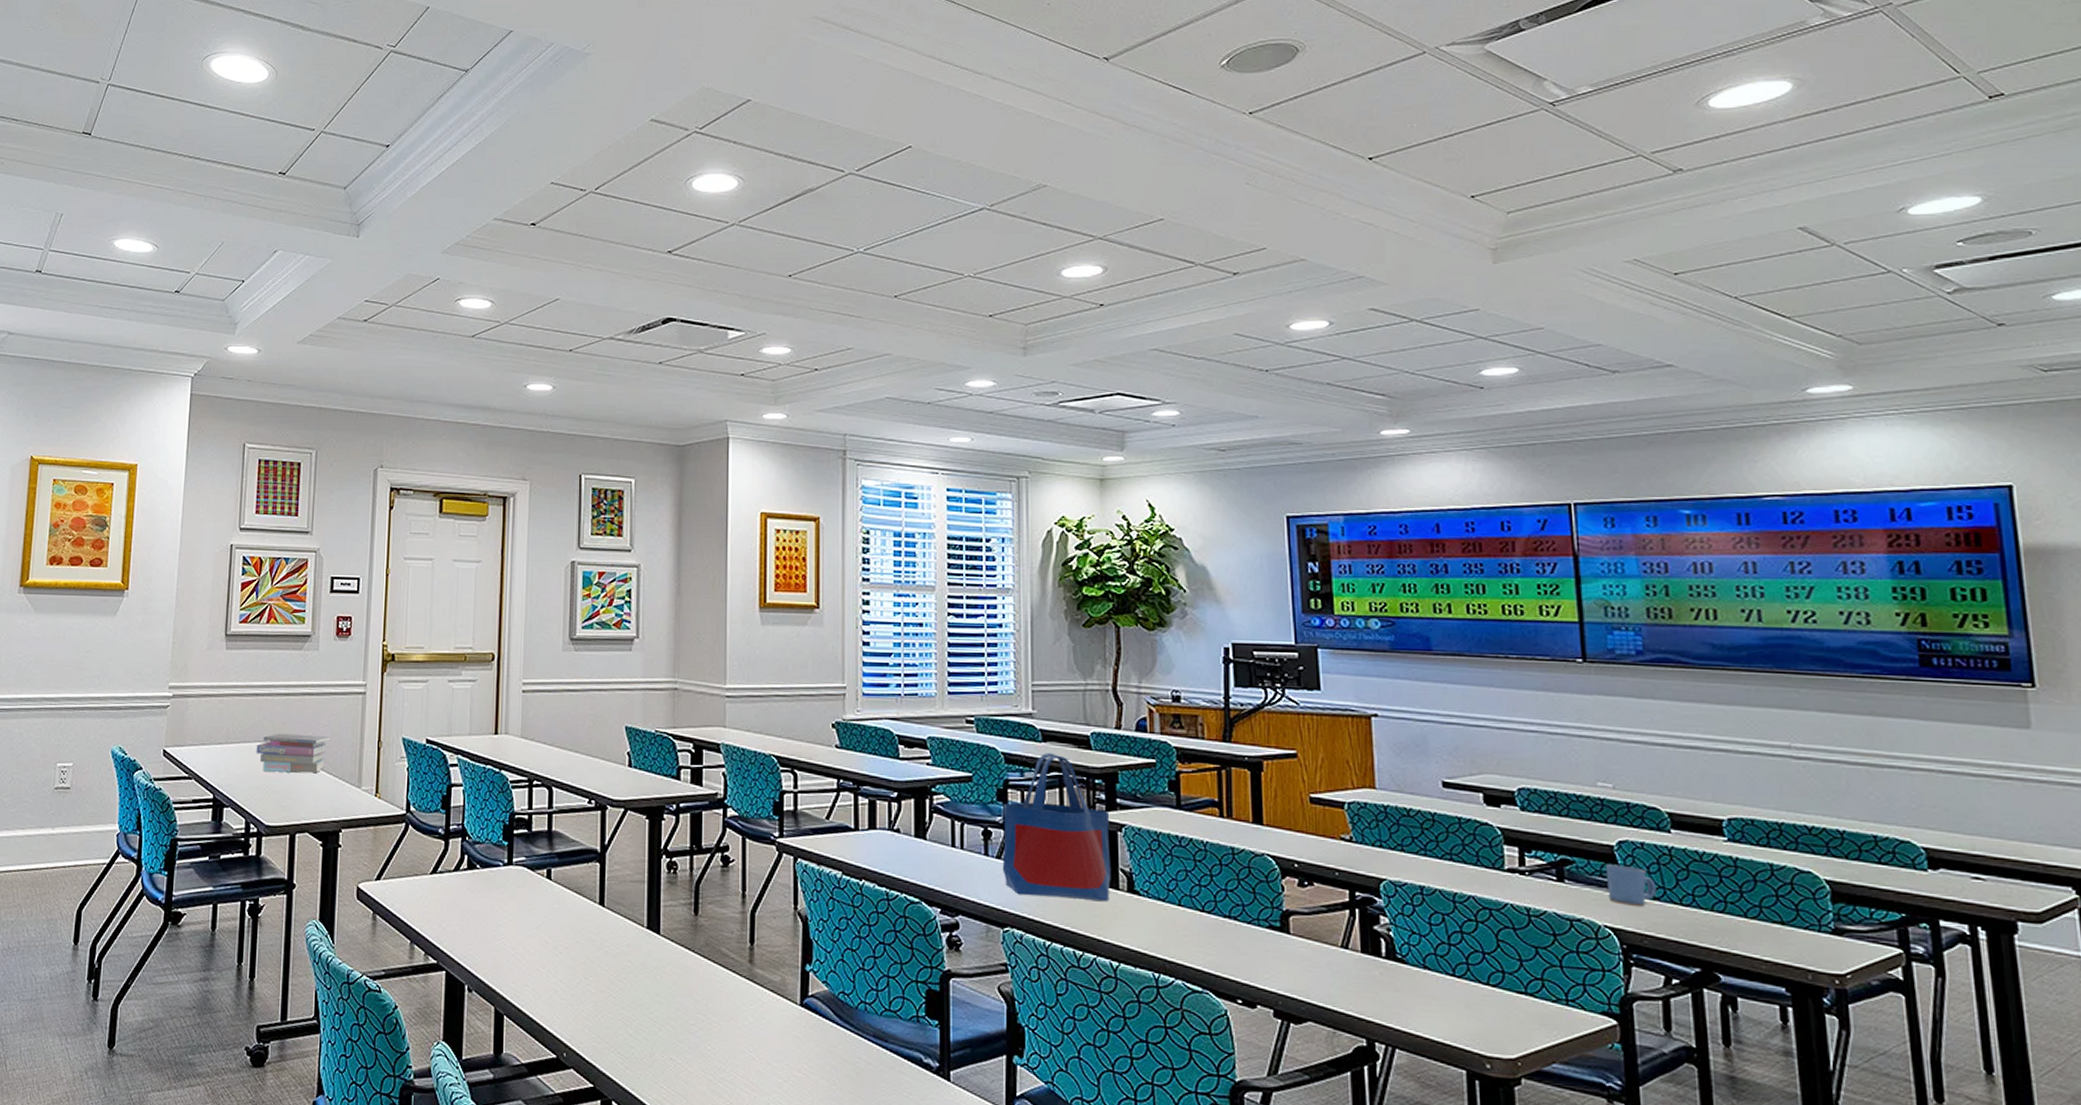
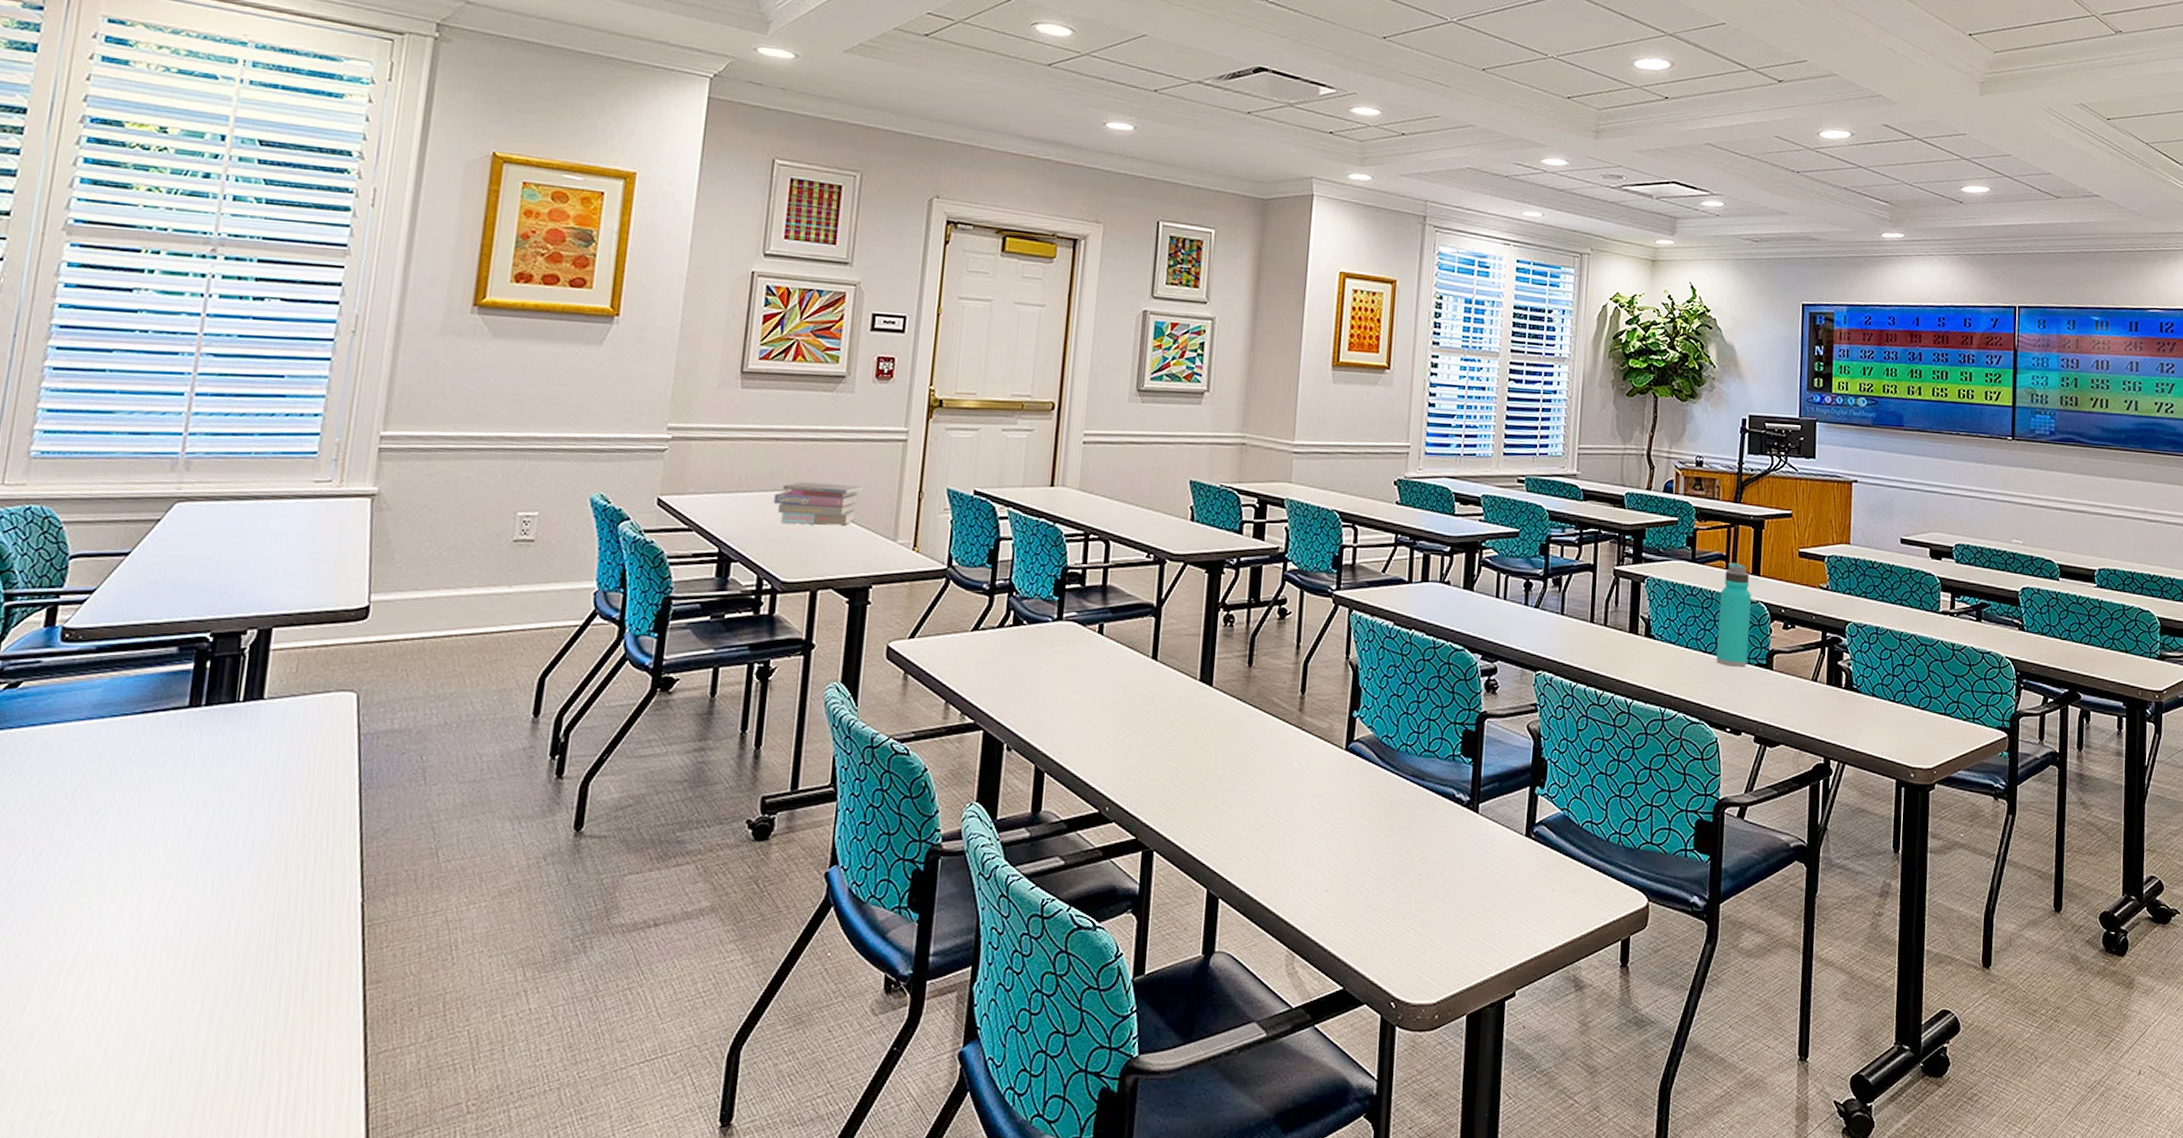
tote bag: present [1002,753,1111,902] -> none [1539,511,1636,646]
water bottle: none [1215,810,1256,929] -> present [1716,563,1751,667]
mug: present [1606,864,1657,908] -> none [2011,606,2045,642]

